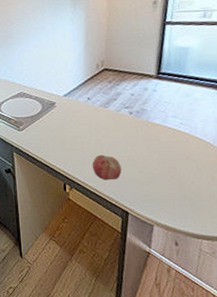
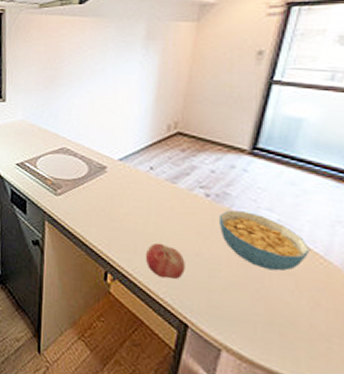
cereal bowl: none [140,121,204,161] -> present [218,210,310,271]

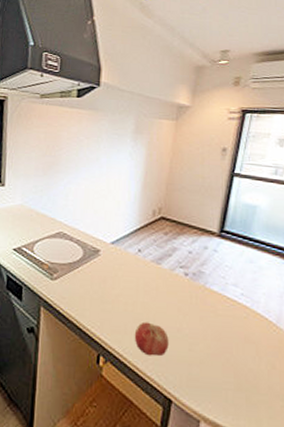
cereal bowl: present [218,210,310,271] -> none [195,287,266,340]

